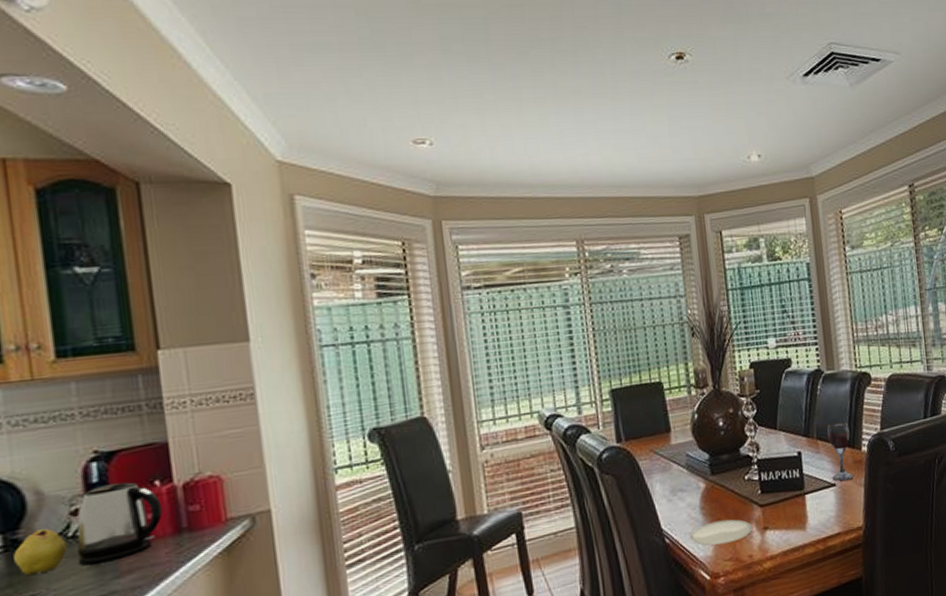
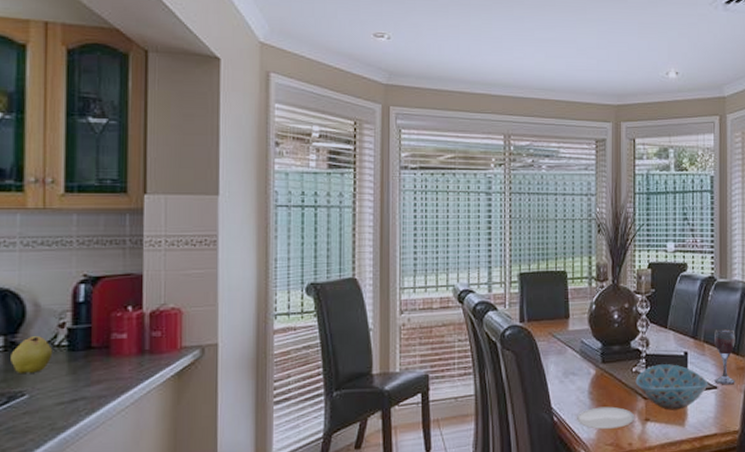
kettle: present [77,482,163,566] -> none [59,305,131,372]
bowl: none [749,466,826,515] -> present [635,364,708,410]

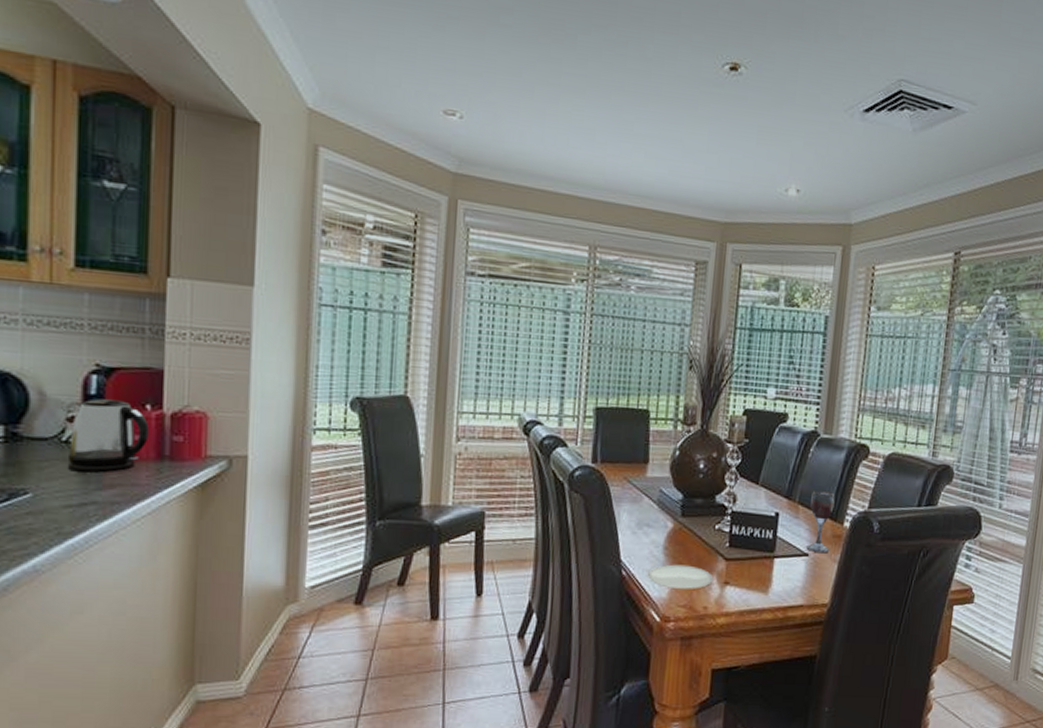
fruit: present [11,336,53,375] -> none [12,428,60,470]
kettle: none [59,305,131,372] -> present [67,399,149,473]
bowl: present [635,364,708,410] -> none [717,524,799,576]

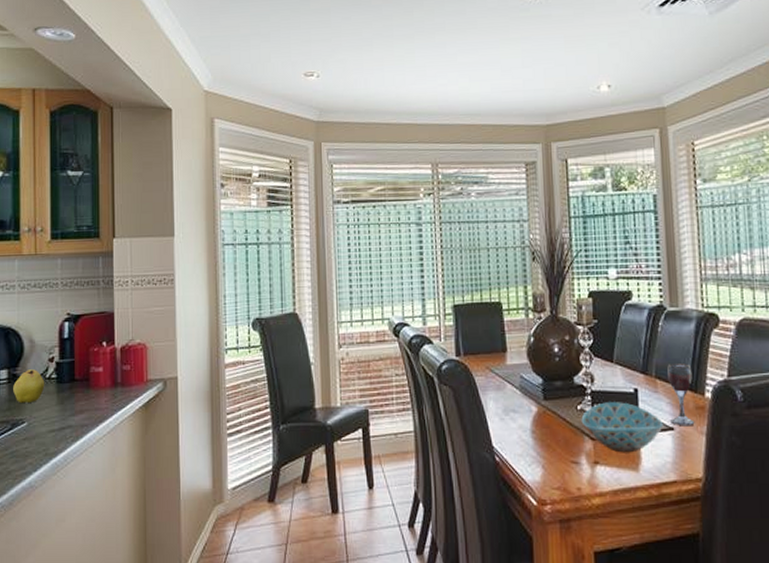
fruit: none [12,428,60,470] -> present [13,369,45,404]
kettle: present [67,399,149,473] -> none [50,341,106,402]
plate: present [648,564,714,590] -> none [520,447,583,473]
bowl: none [717,524,799,576] -> present [581,402,664,453]

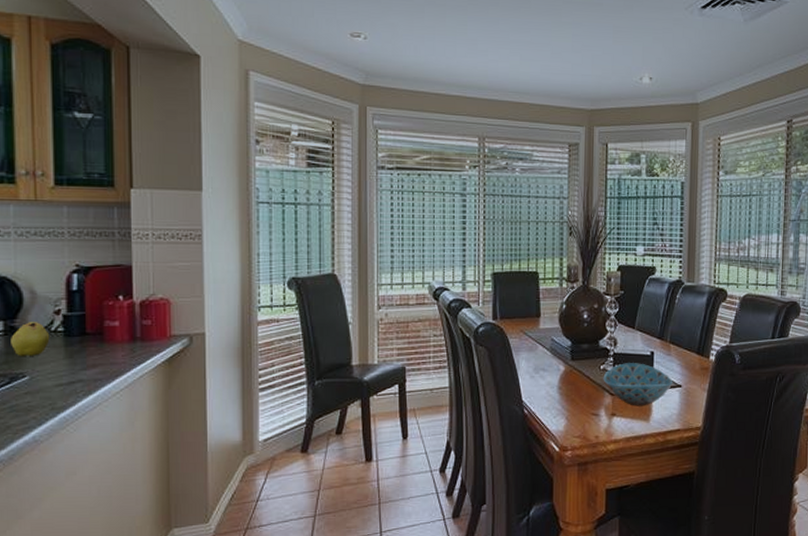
cup: present [667,362,695,426] -> none [679,330,701,384]

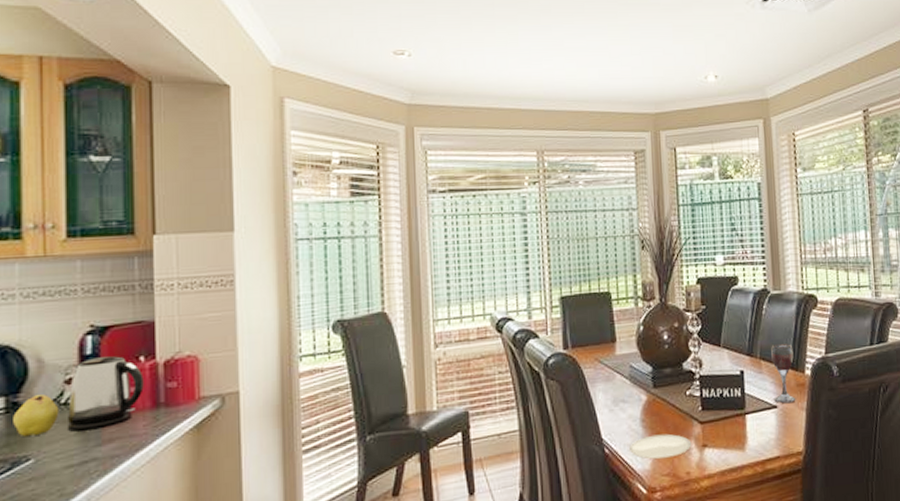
kettle: none [56,294,123,356] -> present [66,356,144,432]
plate: none [546,401,602,423] -> present [630,433,692,460]
bowl: present [603,363,673,406] -> none [690,384,768,434]
cup: none [679,330,701,384] -> present [771,343,796,404]

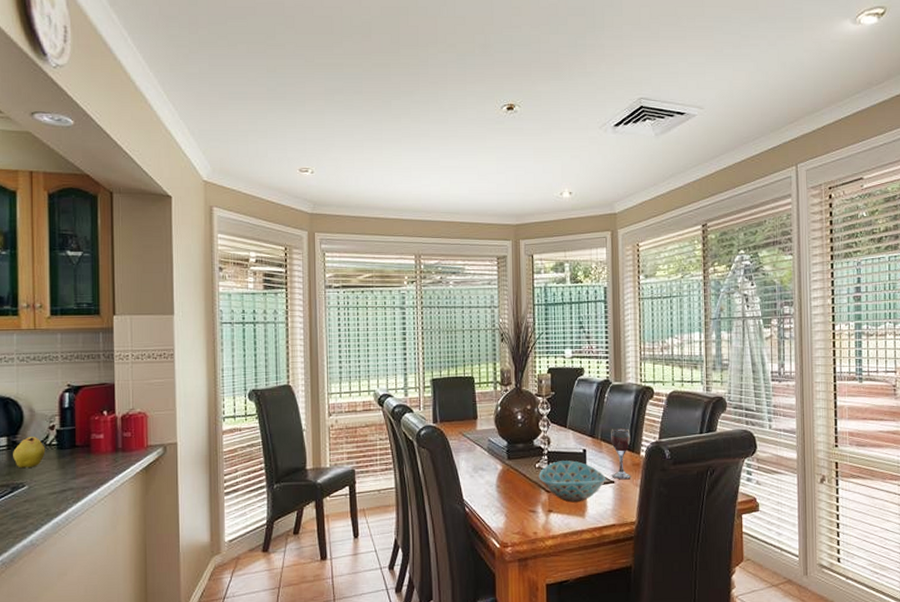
kettle: present [66,356,144,432] -> none [51,410,107,467]
plate: present [630,433,692,460] -> none [486,499,539,520]
bowl: none [690,384,768,434] -> present [538,460,606,503]

